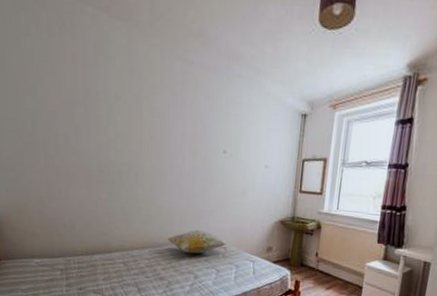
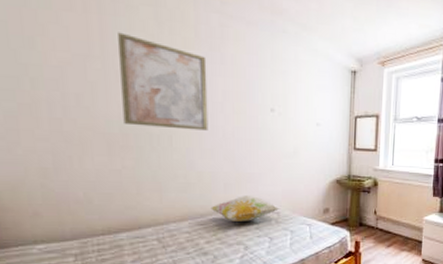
wall art: none [98,80,169,169] -> present [118,32,209,131]

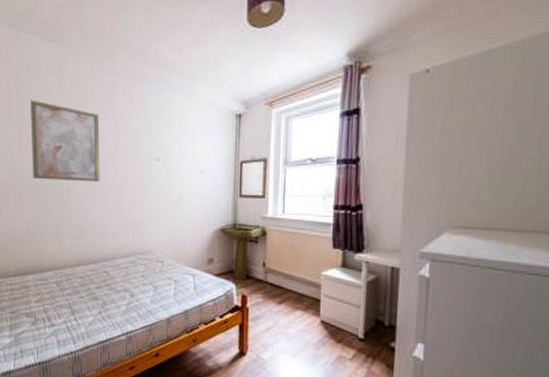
decorative pillow: present [211,196,280,221] -> none [101,244,164,269]

